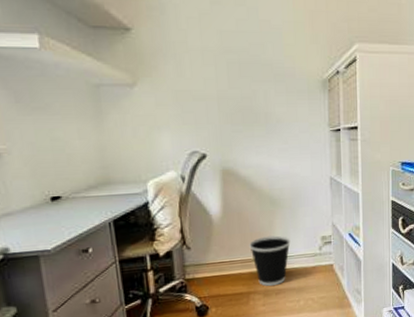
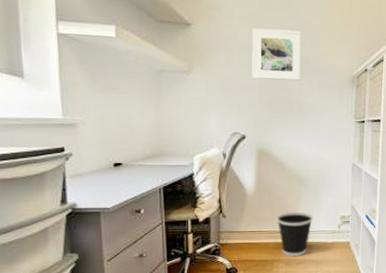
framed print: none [204,30,266,88] -> present [252,28,302,81]

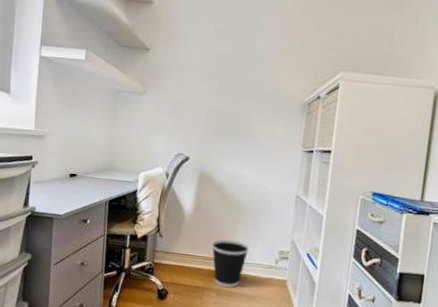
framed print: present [252,28,302,81] -> none [201,53,254,106]

